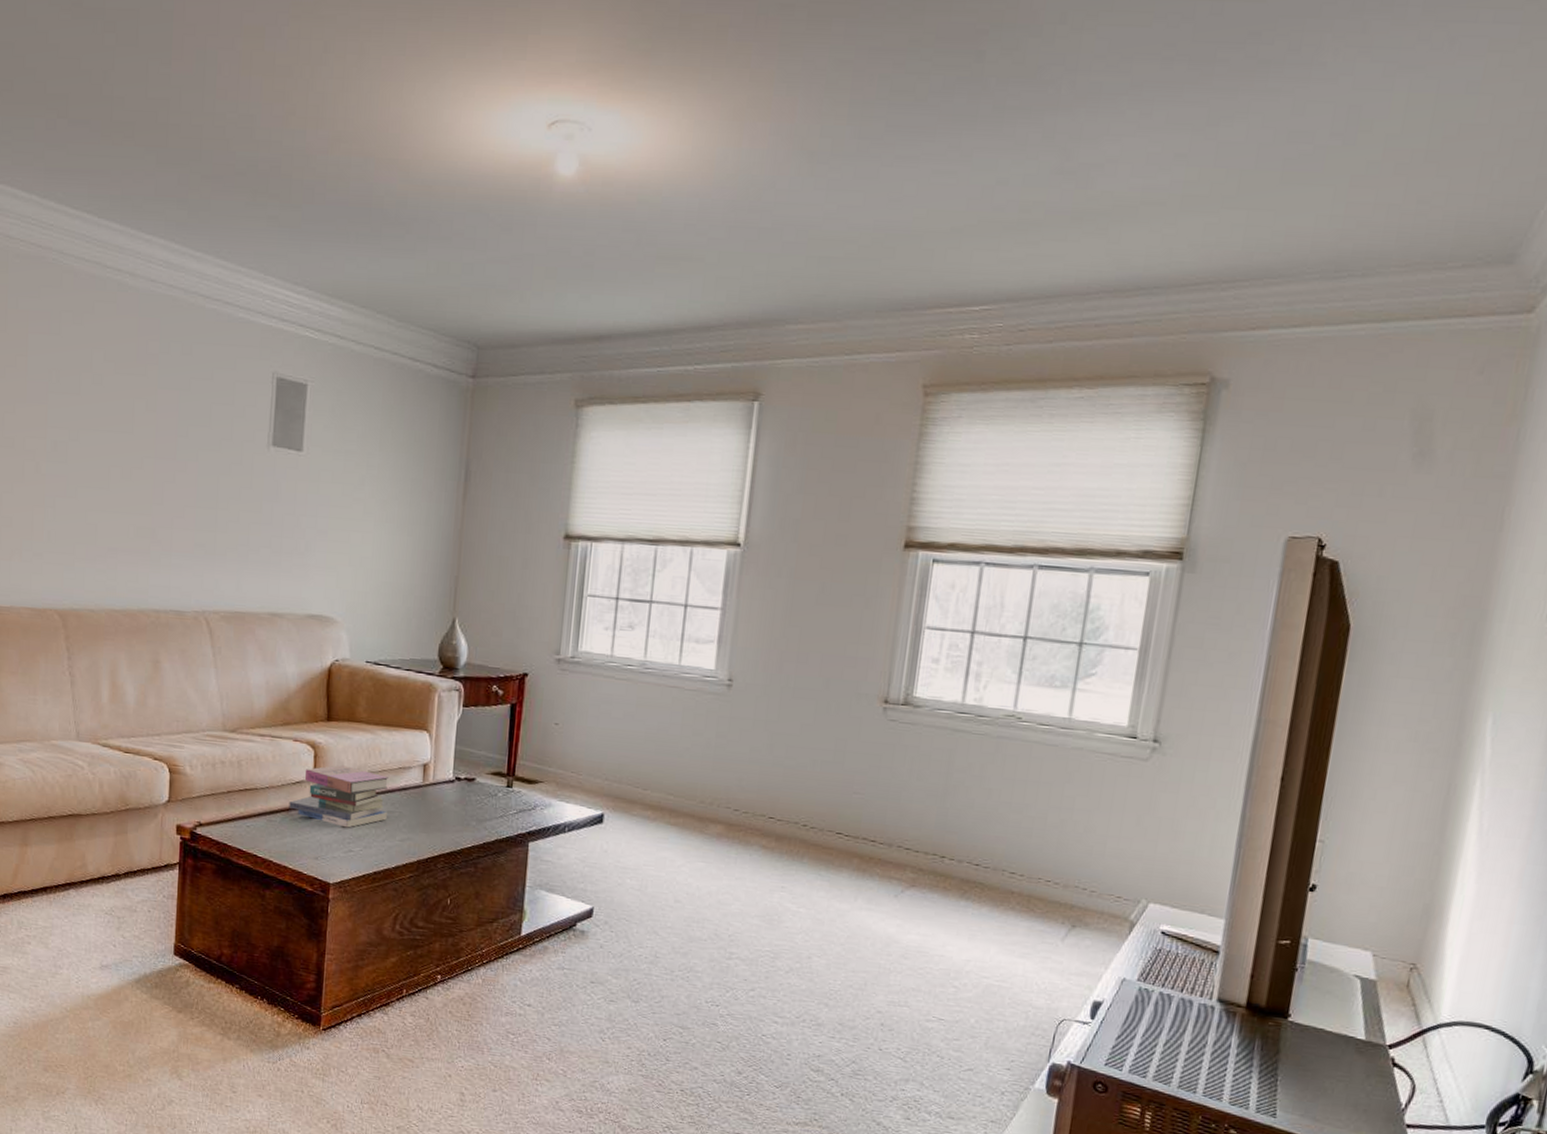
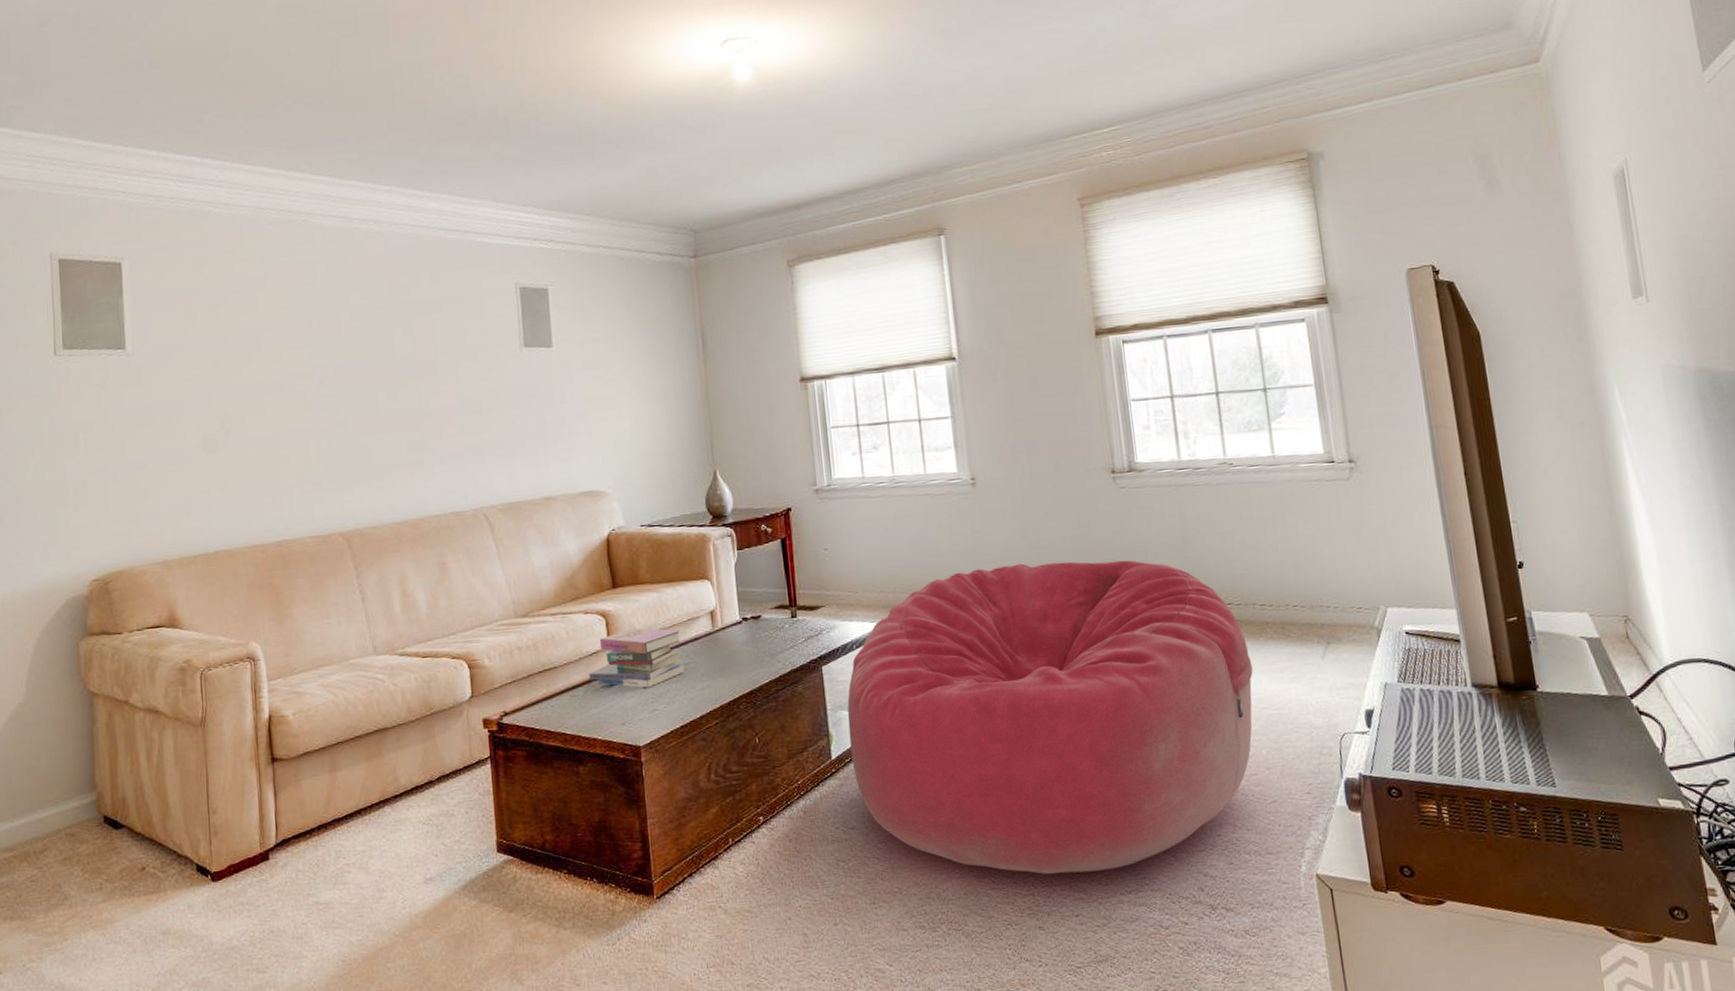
bean bag chair: none [541,775,985,1099] -> present [847,560,1253,874]

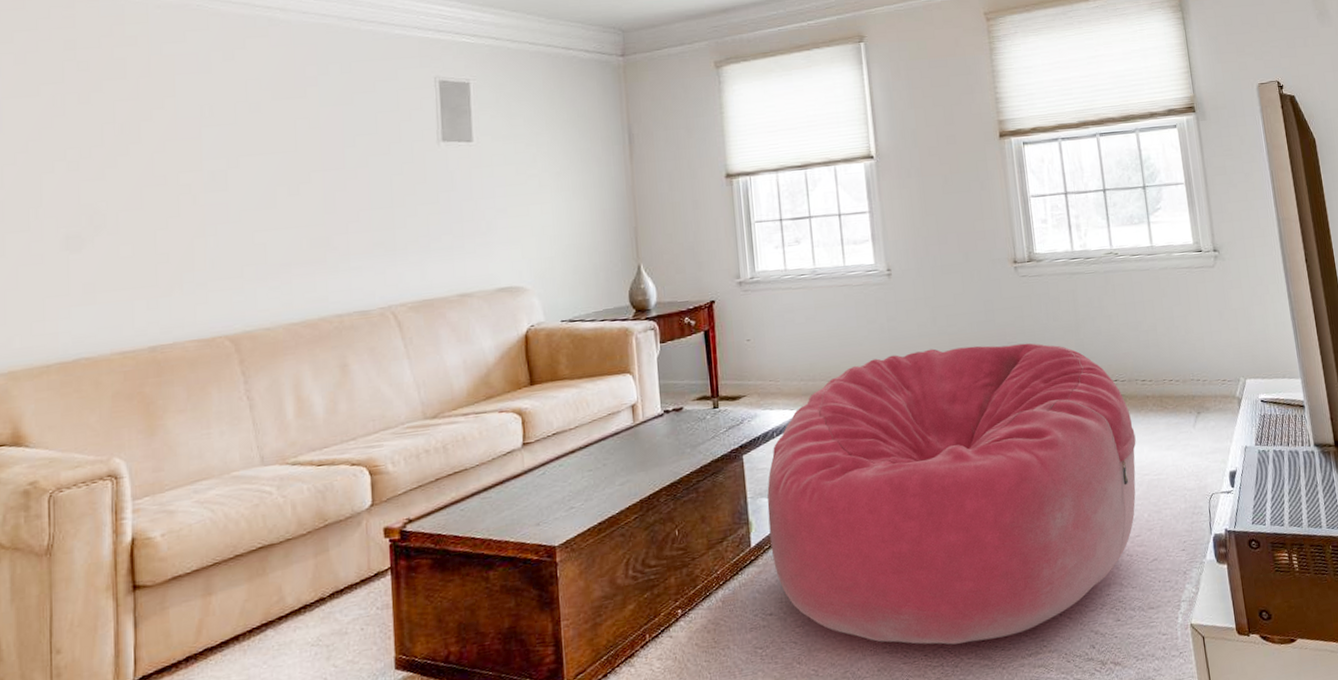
books: present [589,627,684,688] -> none [502,424,603,486]

